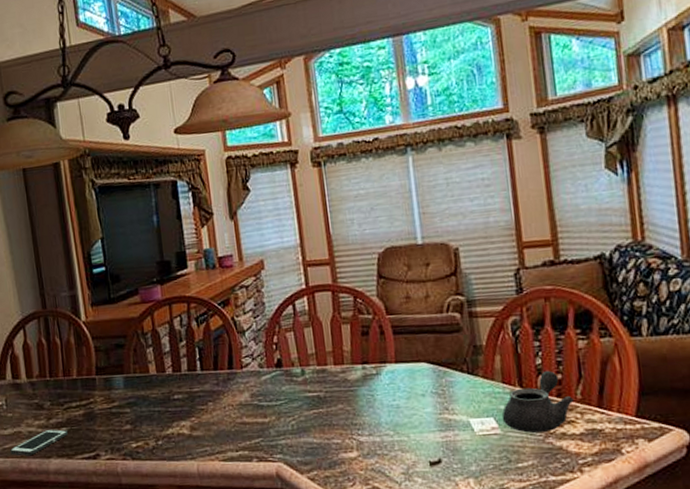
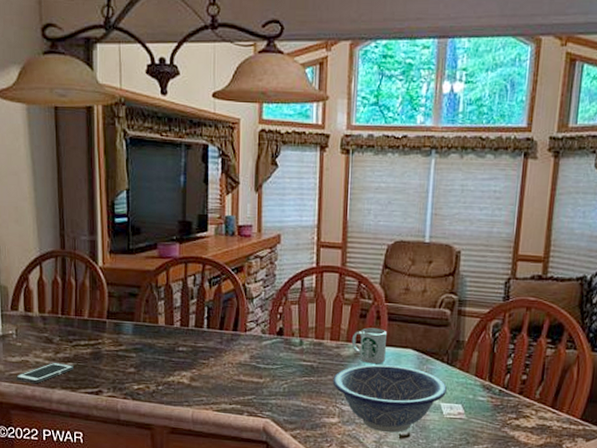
decorative bowl: none [344,383,475,461] -> present [332,364,448,433]
mug: none [357,344,398,385] -> present [351,327,387,364]
teapot: present [501,370,574,433] -> none [468,370,533,422]

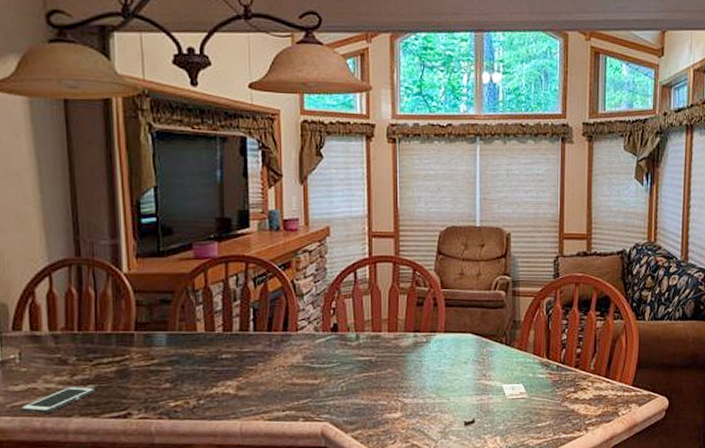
decorative bowl: present [332,364,448,433] -> none [393,351,508,422]
mug: present [351,327,387,364] -> none [409,315,445,353]

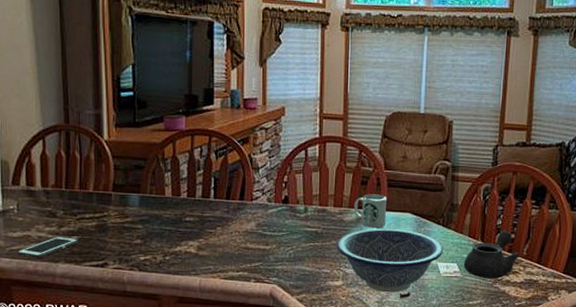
decorative bowl: none [393,351,508,422] -> present [336,228,444,293]
mug: none [409,315,445,353] -> present [353,194,386,228]
teapot: none [529,345,588,398] -> present [463,230,521,278]

